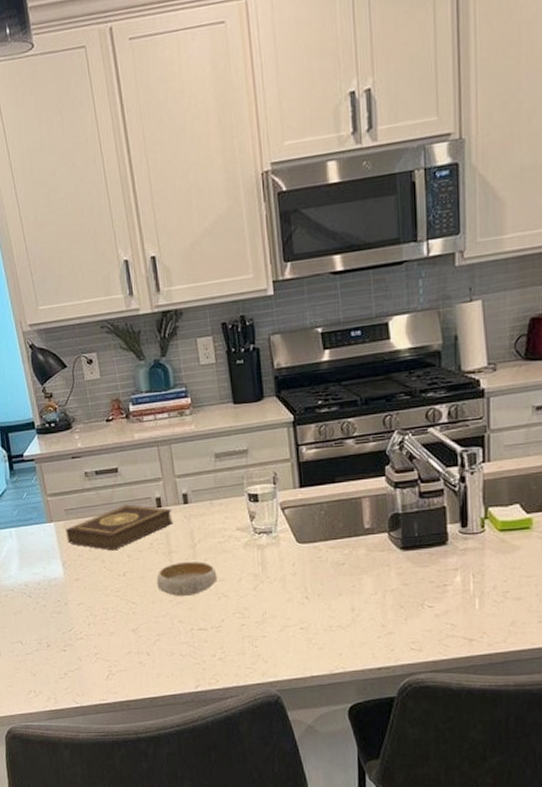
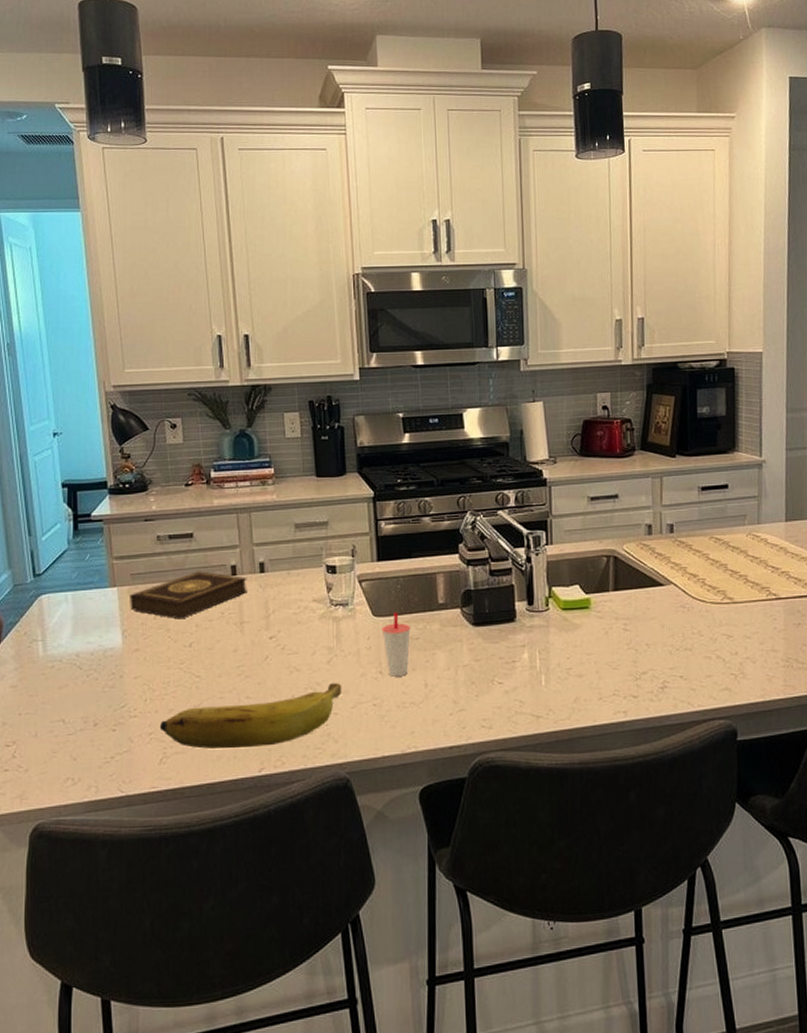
banana: none [103,608,270,668] -> present [159,683,342,749]
bowl: present [156,561,217,597] -> none [225,633,290,671]
cup: none [306,538,336,601] -> present [381,612,411,677]

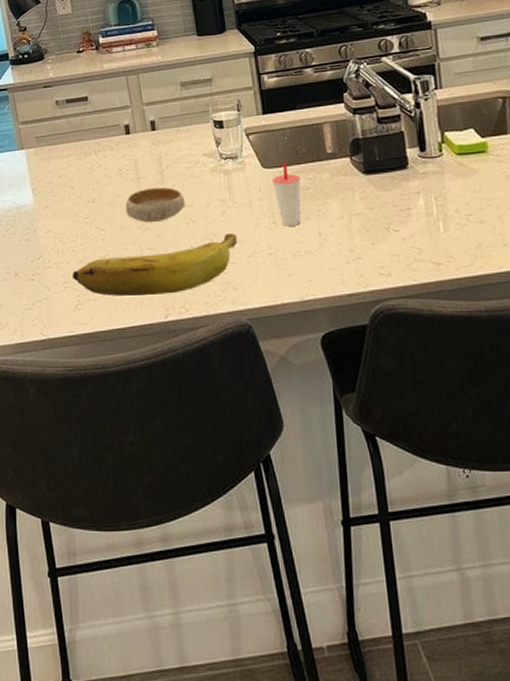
book: present [130,571,247,619] -> none [36,131,141,177]
bowl: none [225,633,290,671] -> present [125,187,185,223]

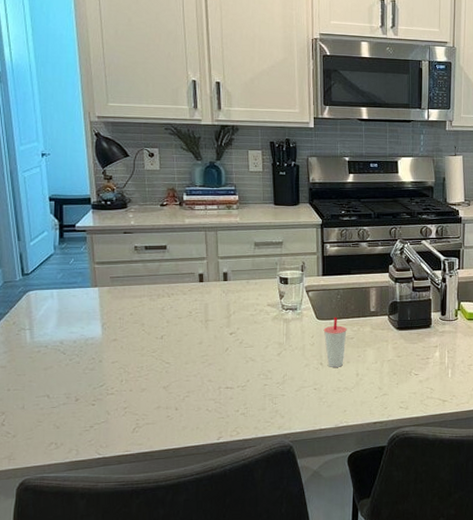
banana: present [71,233,238,297] -> none [133,371,289,422]
bowl: present [125,187,185,223] -> none [192,330,247,359]

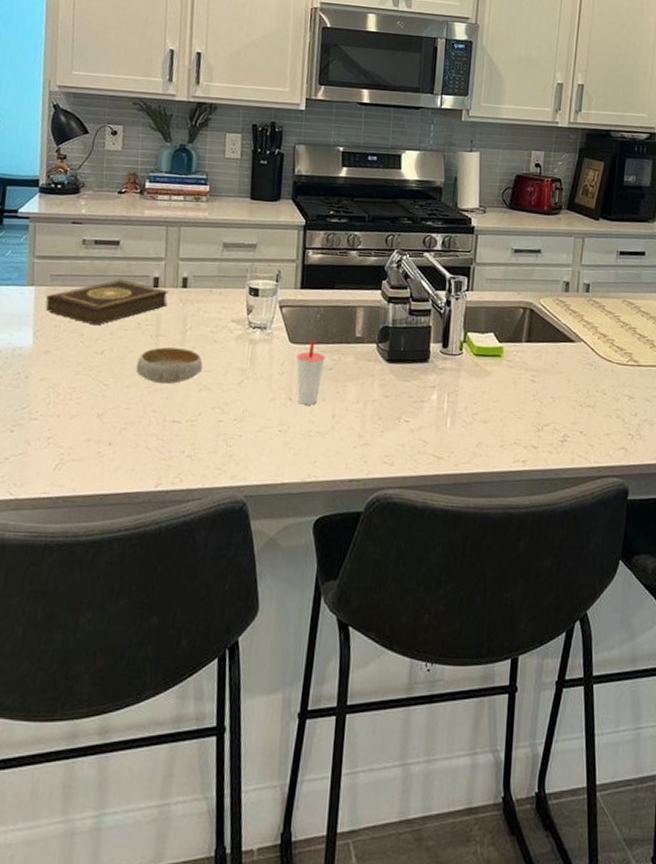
book: none [109,277,212,316] -> present [45,279,169,326]
bowl: none [192,330,247,359] -> present [136,347,203,385]

